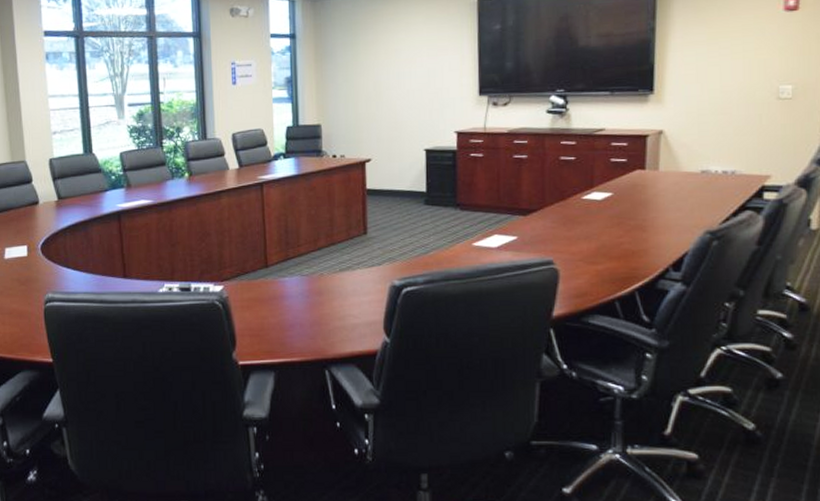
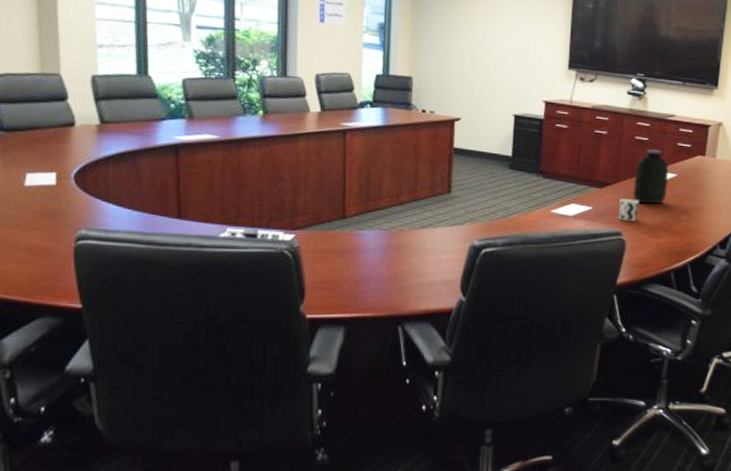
cup: none [547,224,571,249] -> present [617,199,639,222]
water jug: none [562,168,603,228] -> present [633,148,669,204]

